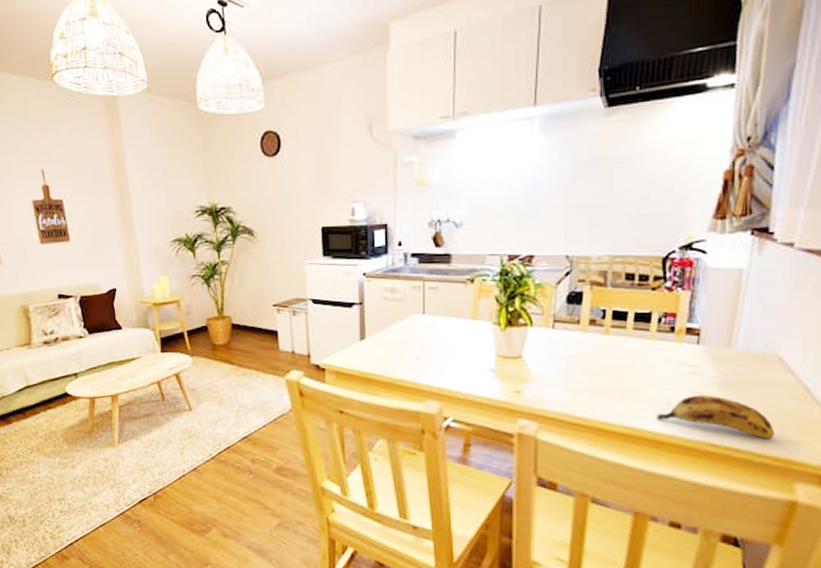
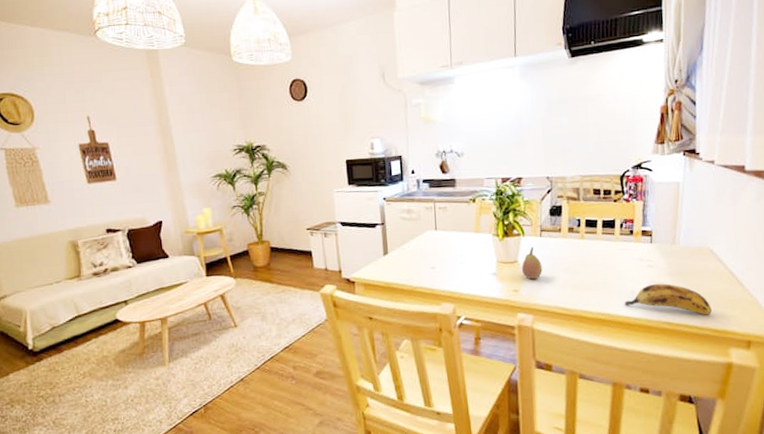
fruit: none [526,341,553,380] -> present [521,247,542,280]

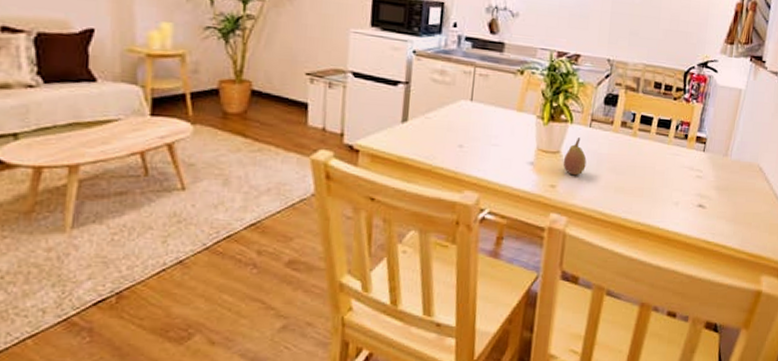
banana: present [624,283,712,315] -> none [667,197,751,237]

